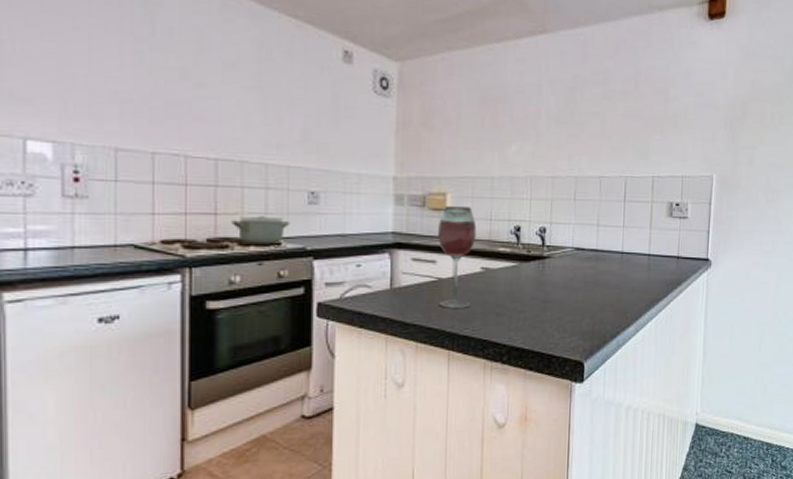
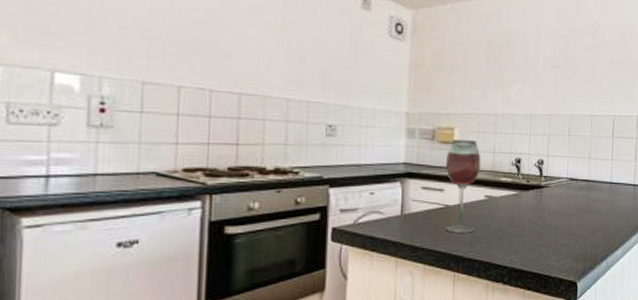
cooking pot: present [231,216,291,245] -> none [252,146,309,174]

